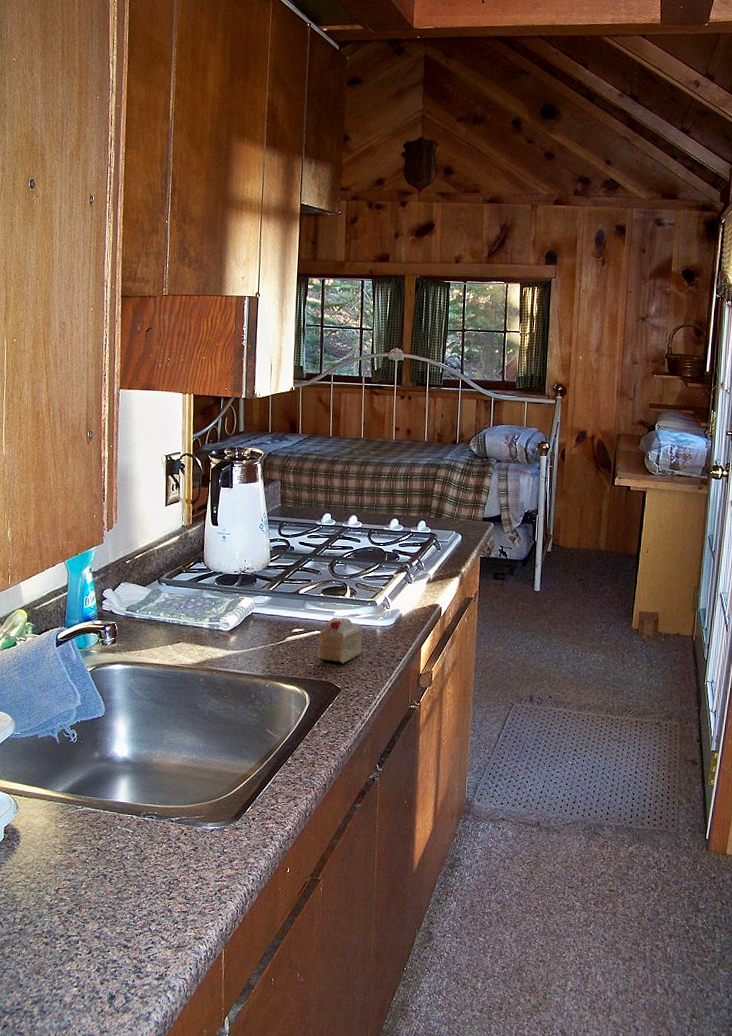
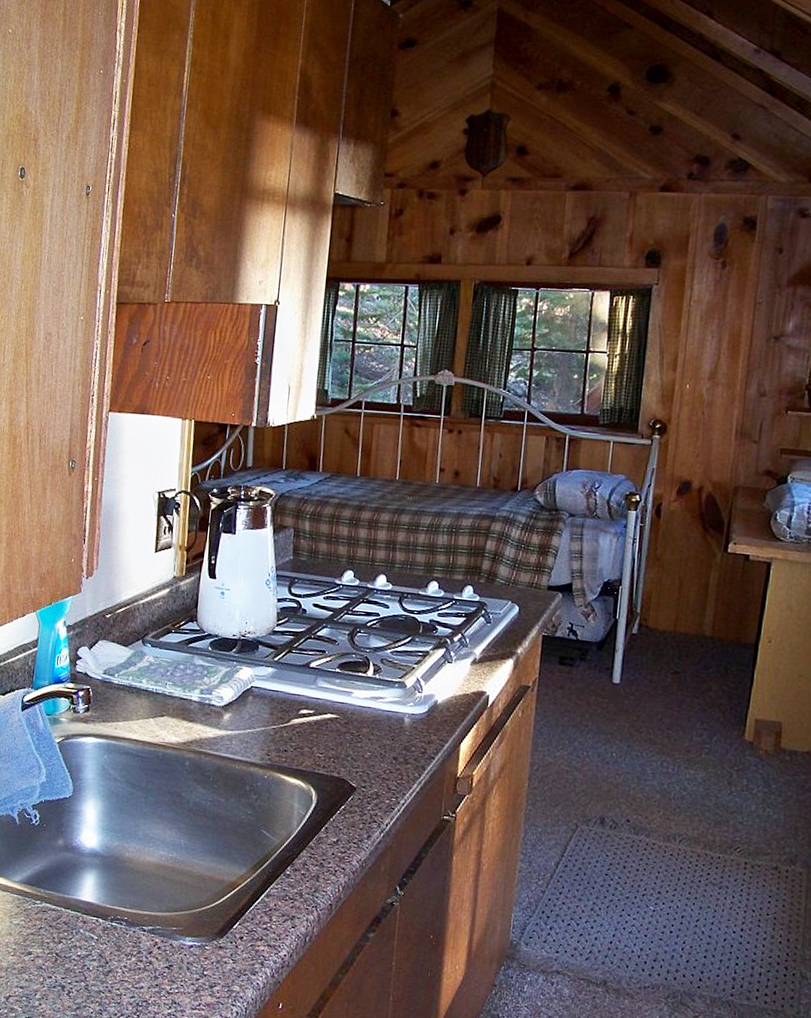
cake slice: present [317,617,363,664] -> none [328,698,388,757]

